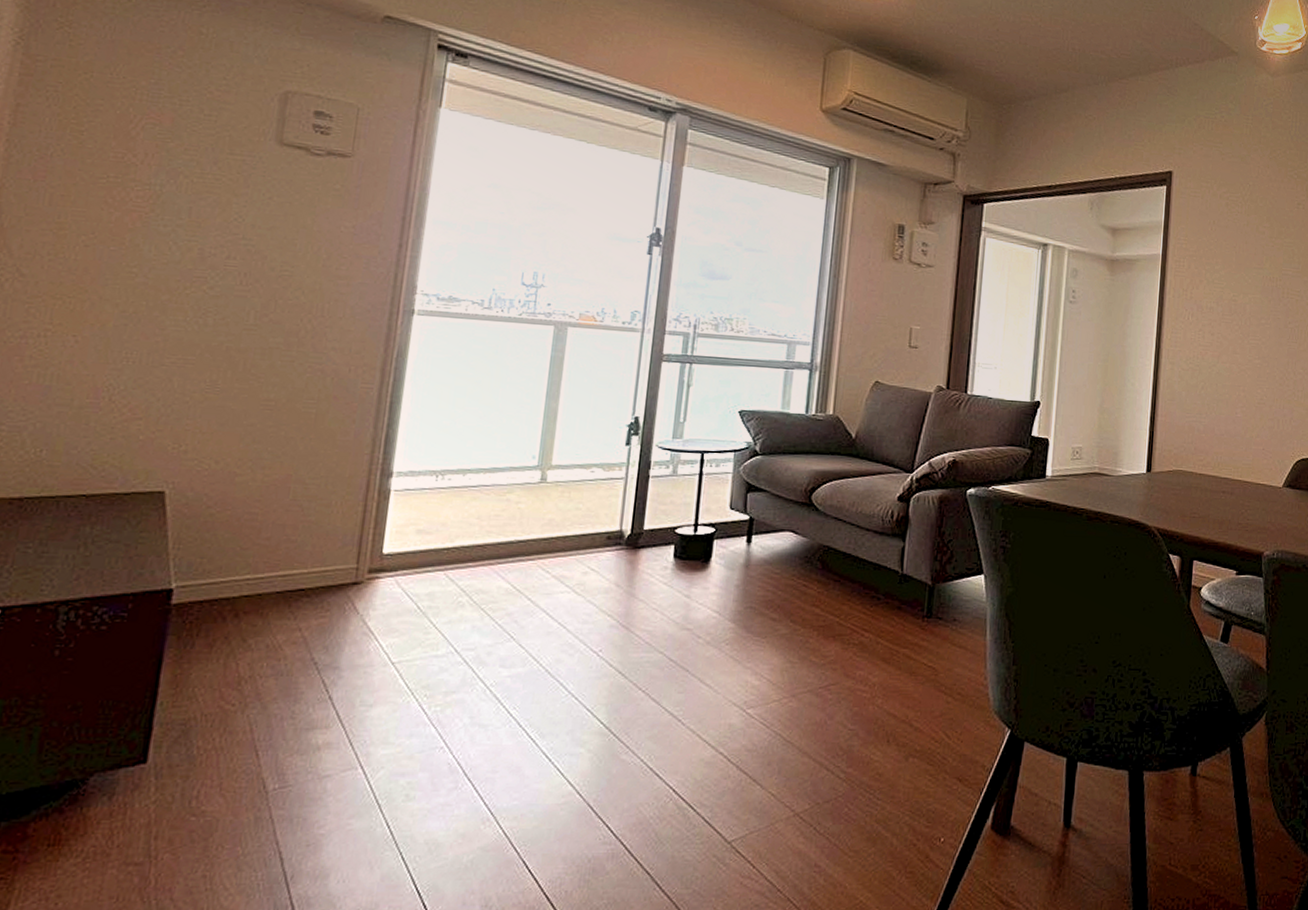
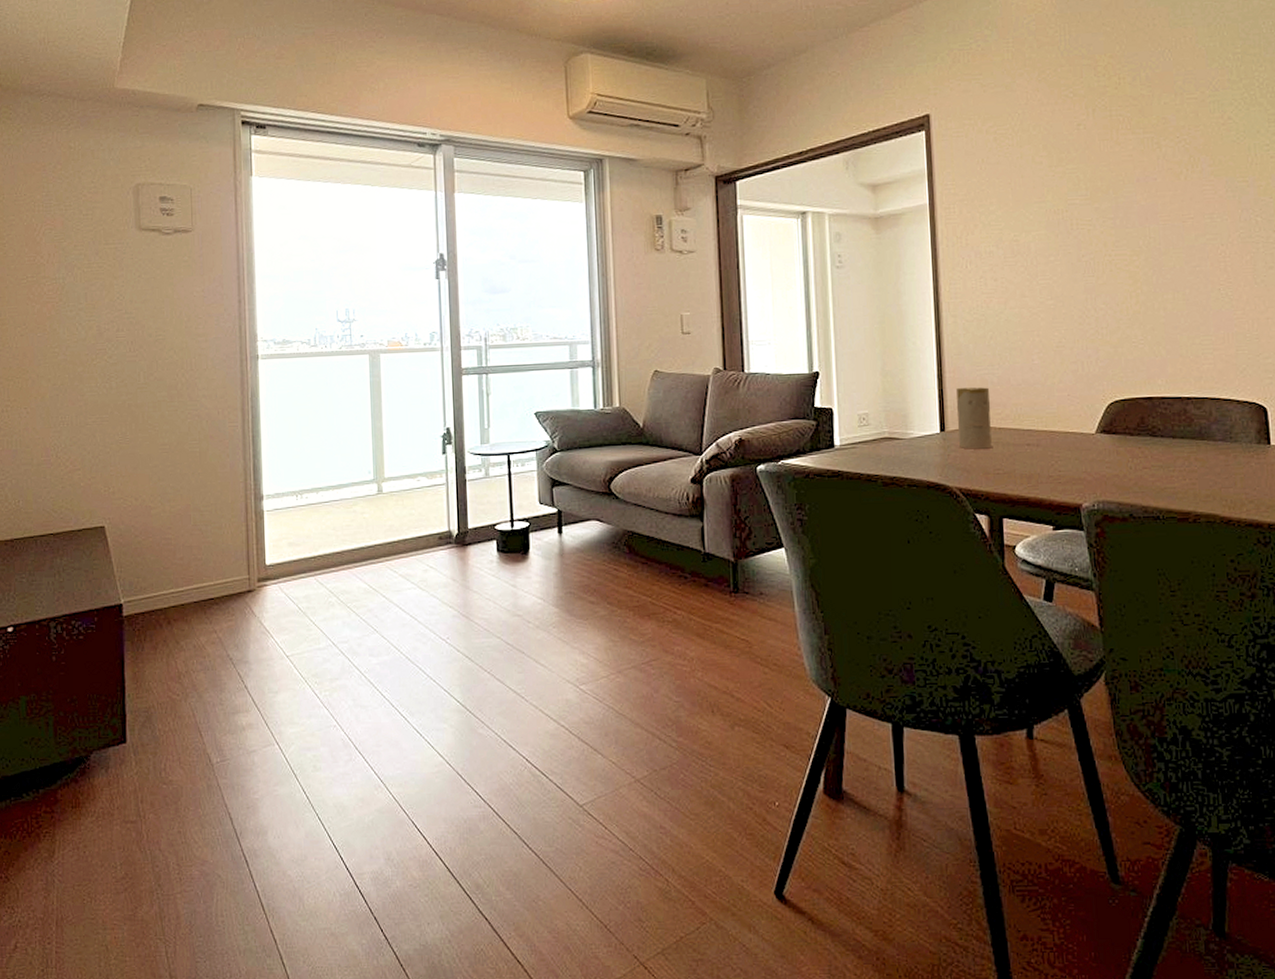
candle: none [1161,432,1196,493] -> present [956,387,992,450]

